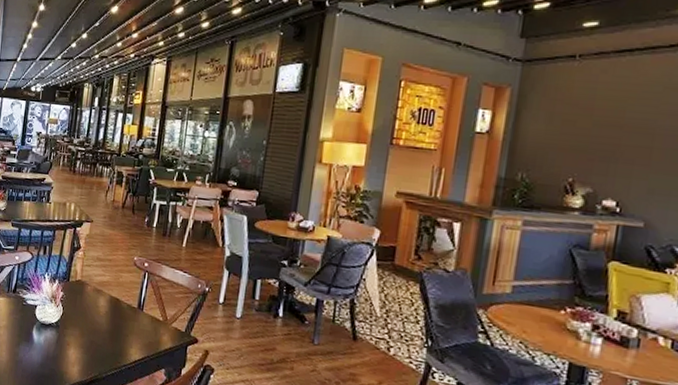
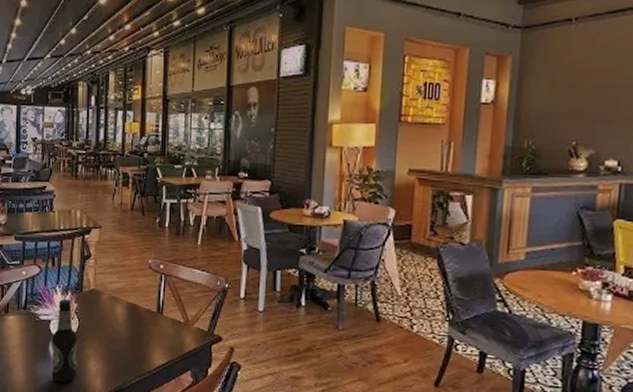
bottle: none [32,286,60,367] -> present [51,298,77,383]

